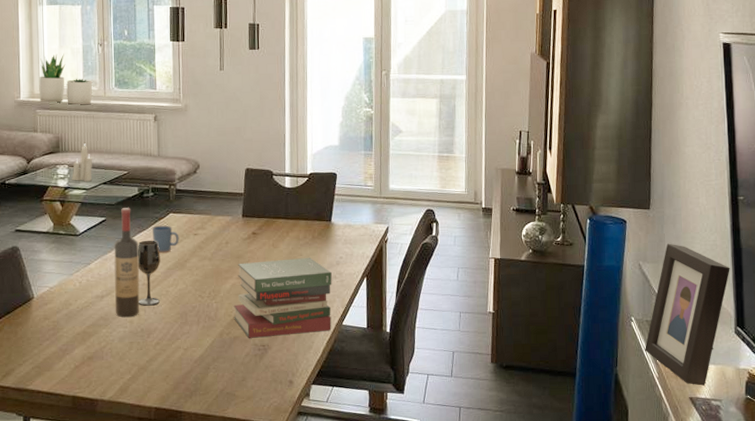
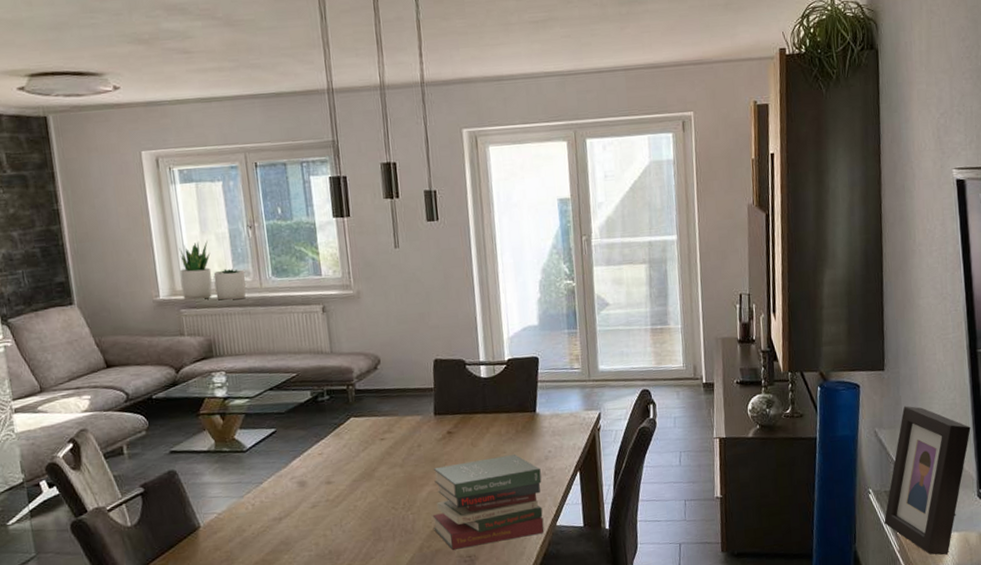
candle: present [72,143,92,183] -> none [231,345,255,390]
wine bottle: present [114,208,140,317] -> none [288,415,326,539]
wine glass: present [137,240,160,306] -> none [316,449,348,525]
mug: present [153,225,179,253] -> none [332,431,364,463]

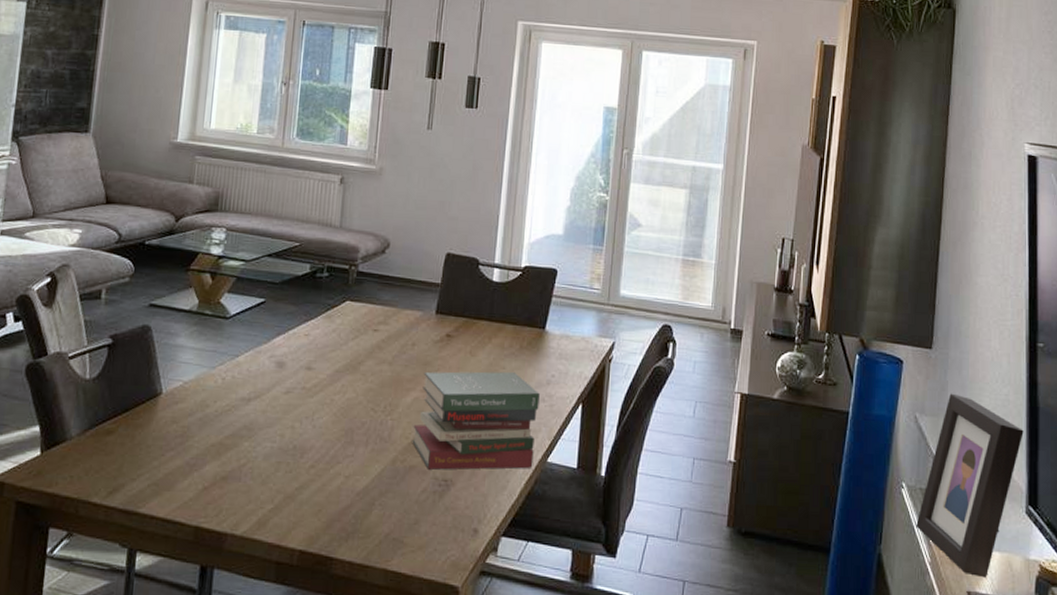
planter: present [179,240,213,300] -> none [201,89,239,150]
planter: present [213,268,246,301] -> none [235,121,270,156]

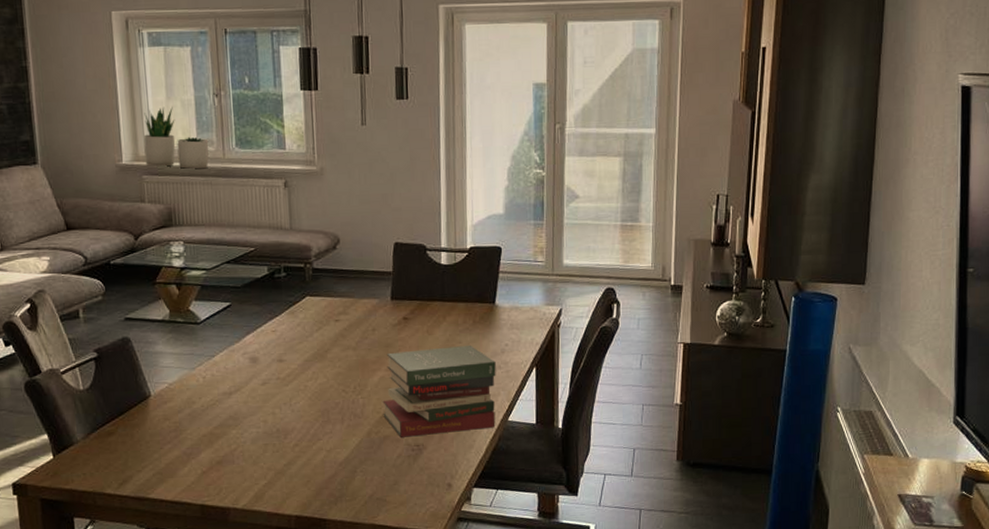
planter: none [201,89,239,150] -> present [143,106,176,167]
planter: none [235,121,270,156] -> present [177,136,209,170]
picture frame: present [916,393,1024,578] -> none [851,323,953,482]

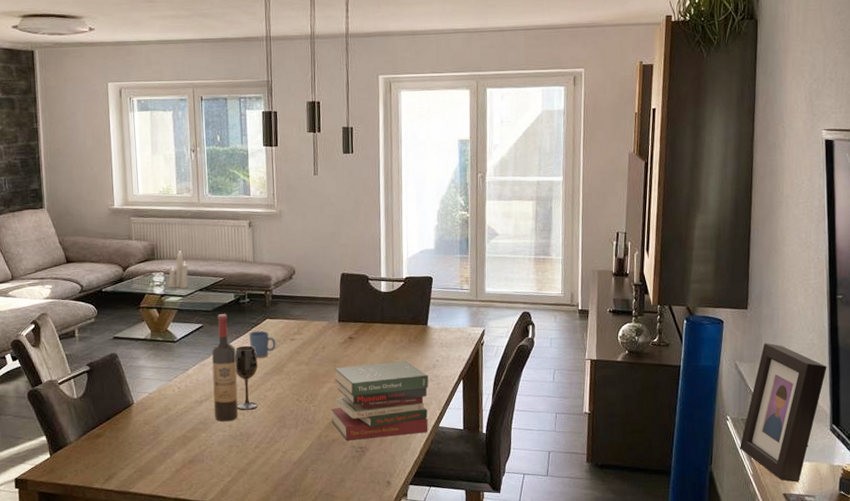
planter: present [143,106,176,167] -> none [132,160,159,211]
planter: present [177,136,209,170] -> none [160,185,187,212]
candle: none [188,215,213,262] -> present [168,250,188,290]
wine bottle: none [241,290,275,416] -> present [211,314,239,421]
wine glass: none [270,327,297,403] -> present [235,345,258,410]
mug: none [286,310,318,342] -> present [249,330,276,358]
picture frame: none [851,323,953,482] -> present [740,342,827,482]

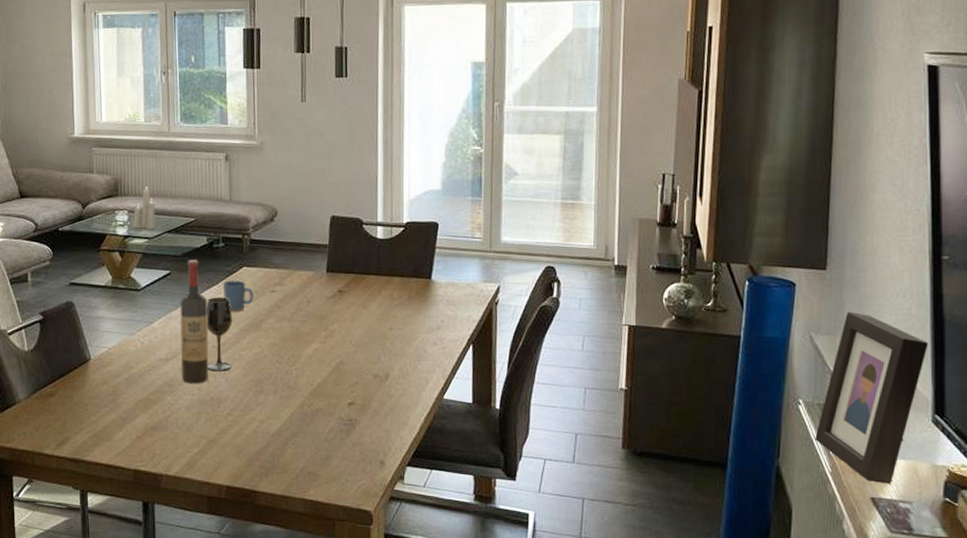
books: present [331,360,429,441] -> none [316,319,432,411]

